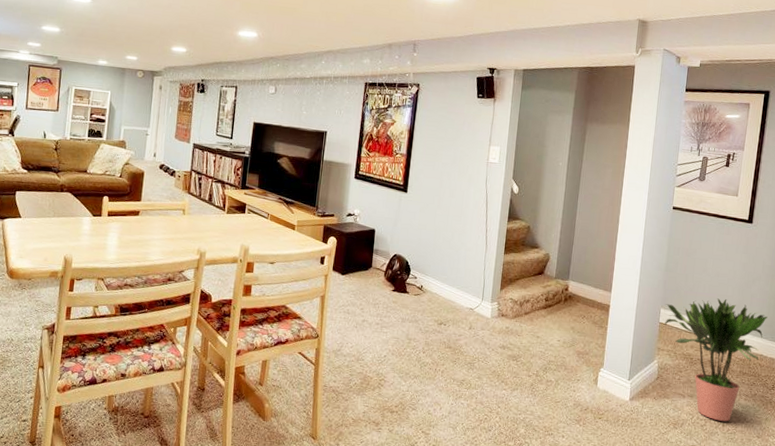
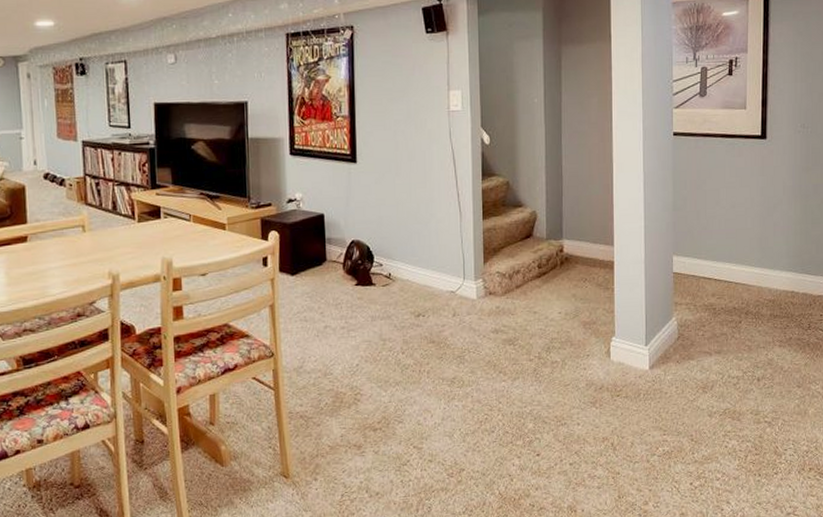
potted plant: present [664,298,768,422] -> none [678,233,795,376]

